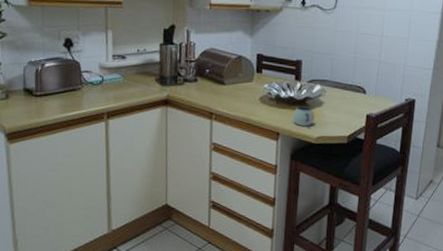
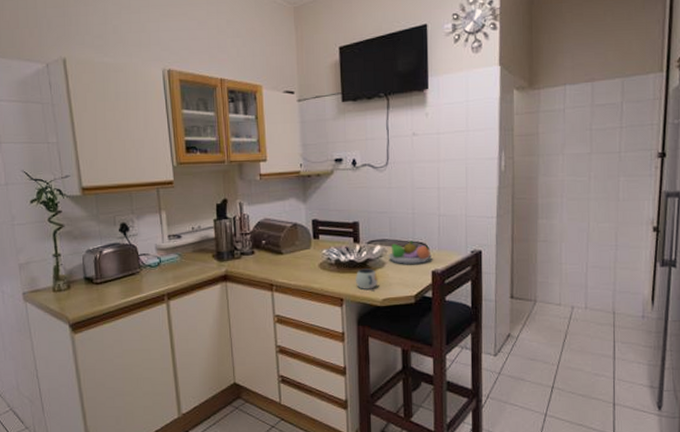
fruit bowl: none [327,83,368,107] -> present [388,241,432,264]

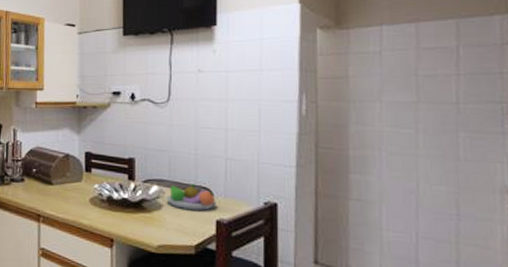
mug: present [355,268,378,289] -> none [127,209,153,233]

